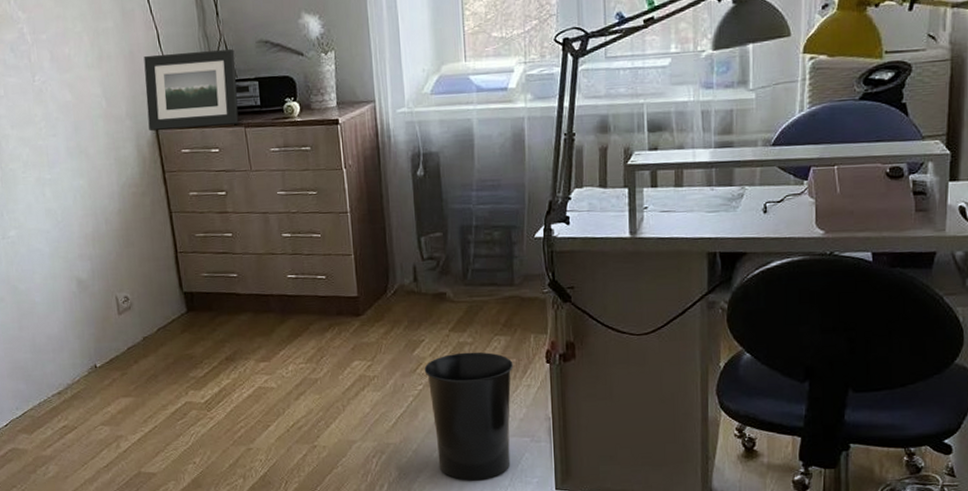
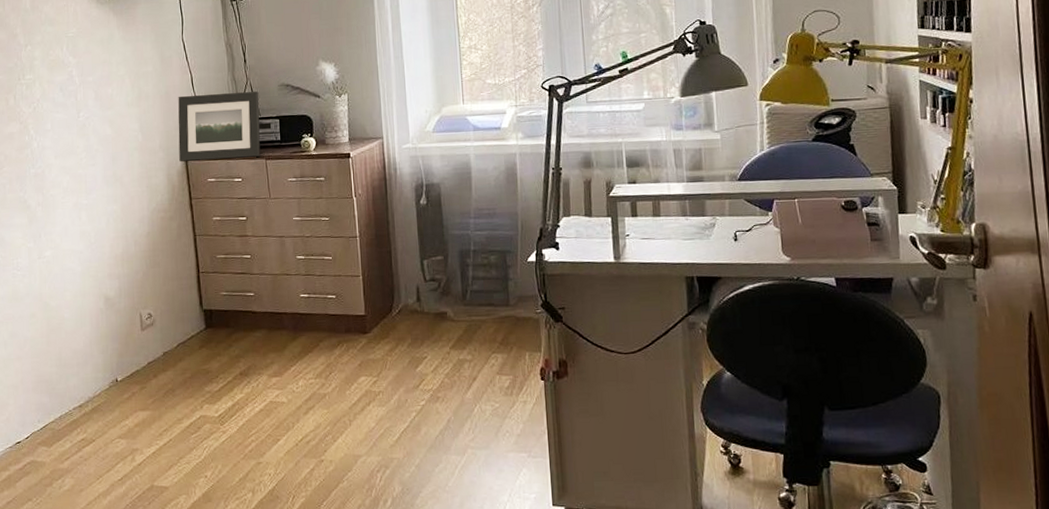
waste bin: present [424,352,513,480] -> none [426,368,510,495]

